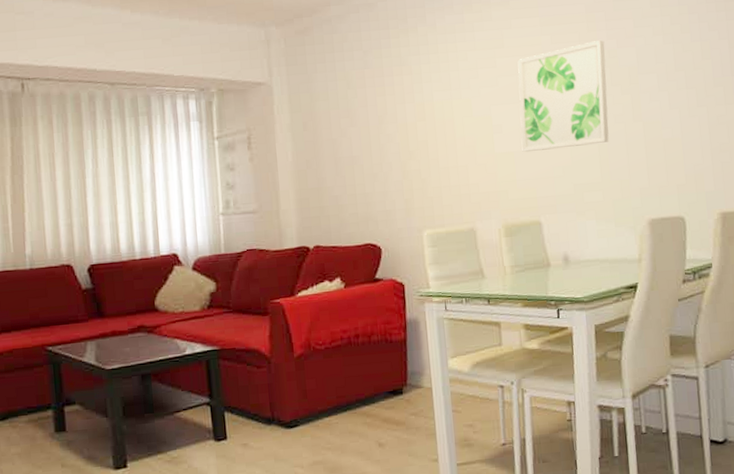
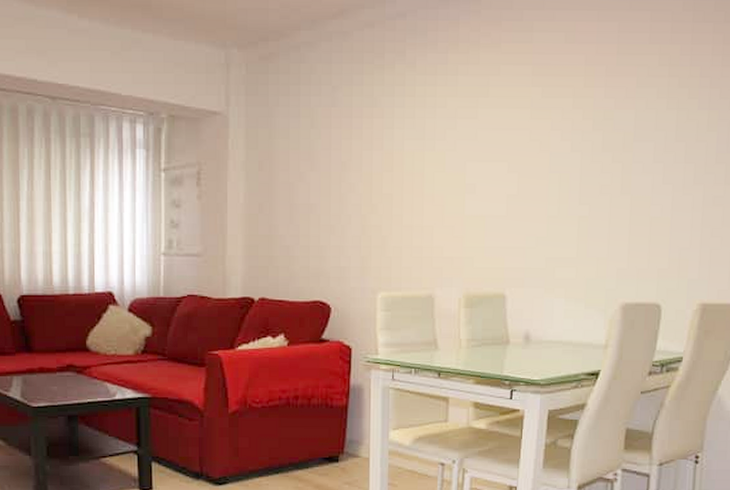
wall art: present [517,39,609,152] -> none [494,97,601,217]

